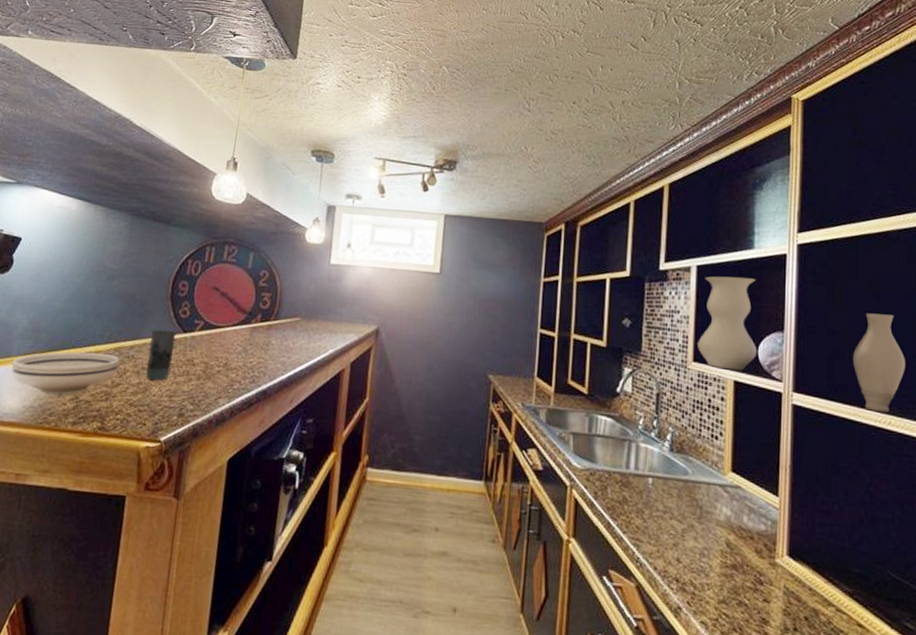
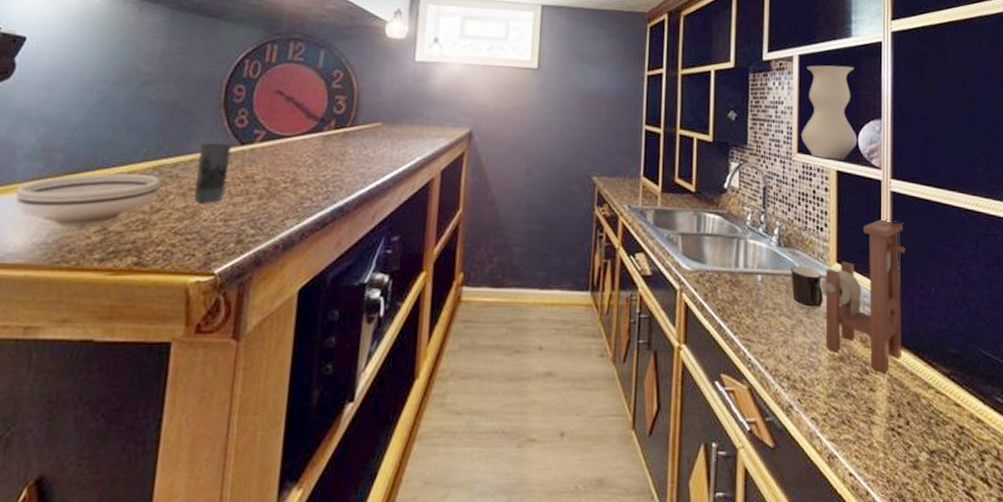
mug: none [683,472,716,516] -> present [791,266,823,310]
paper towel holder: none [715,431,807,586] -> present [821,219,905,373]
vase: present [852,313,906,414] -> none [943,98,991,196]

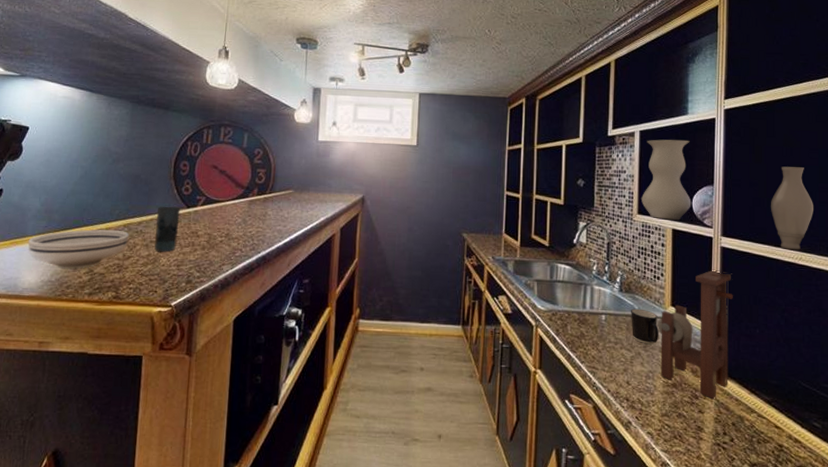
vase: none [943,98,991,196] -> present [770,166,814,251]

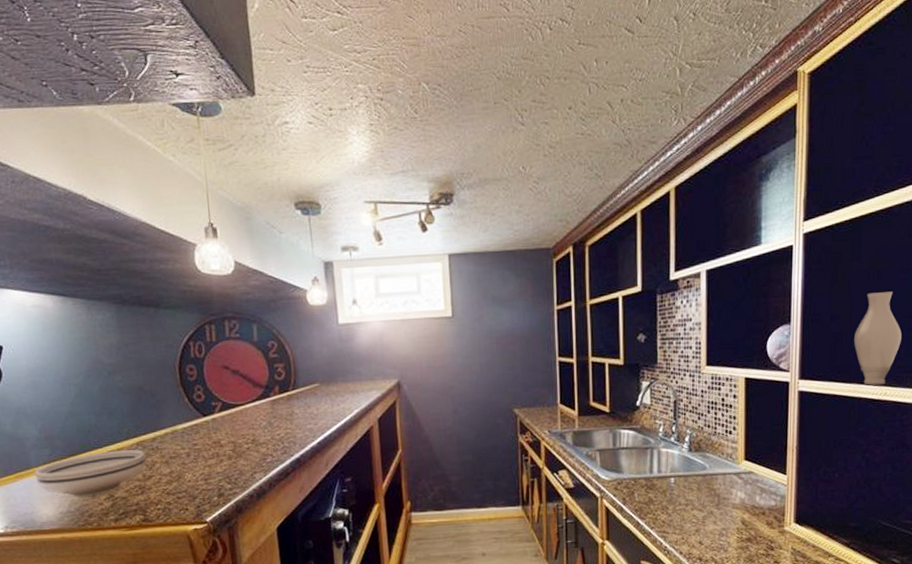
cup: present [154,206,181,251] -> none [171,416,200,467]
mug: present [631,308,659,345] -> none [702,466,732,502]
vase: present [641,139,692,220] -> none [710,274,766,369]
paper towel holder: present [657,270,733,399] -> none [730,417,811,548]

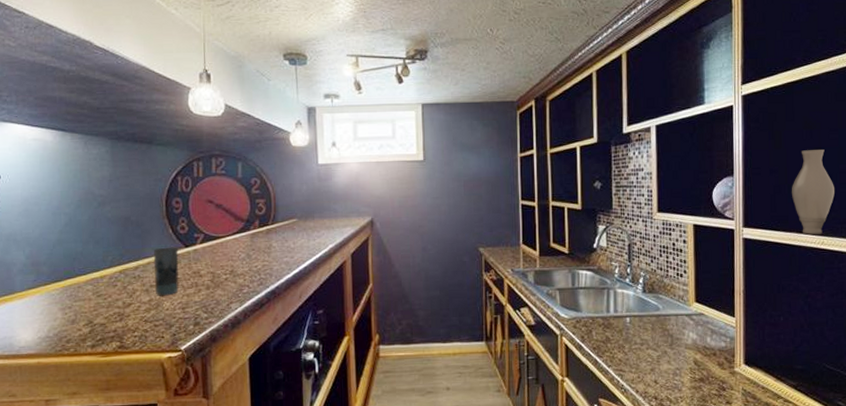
bowl: present [34,449,146,497] -> none [17,277,127,322]
cup: none [171,416,200,467] -> present [154,247,179,295]

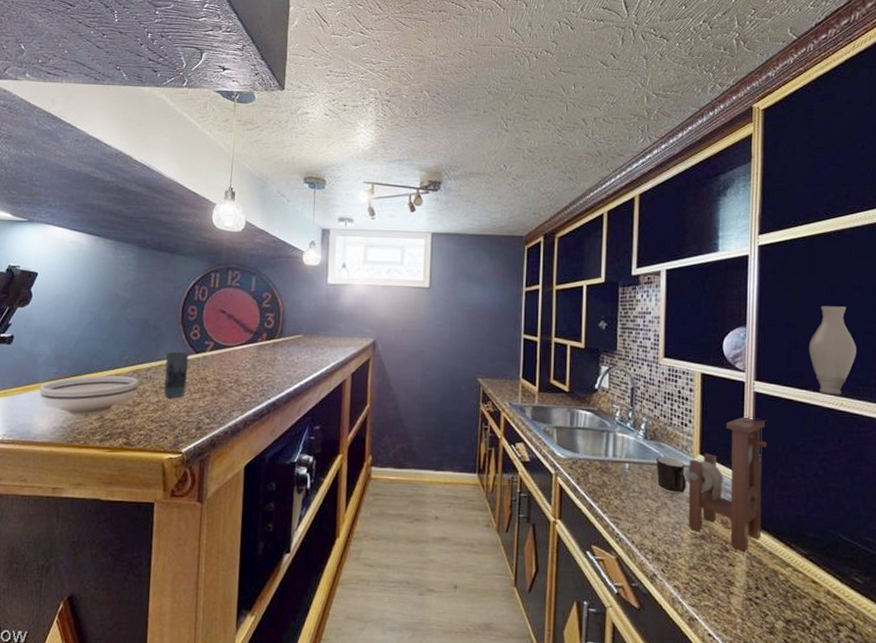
bowl: none [17,277,127,322] -> present [39,375,139,415]
mug: none [655,307,684,342] -> present [656,456,686,495]
paper towel holder: none [682,262,757,389] -> present [685,416,767,552]

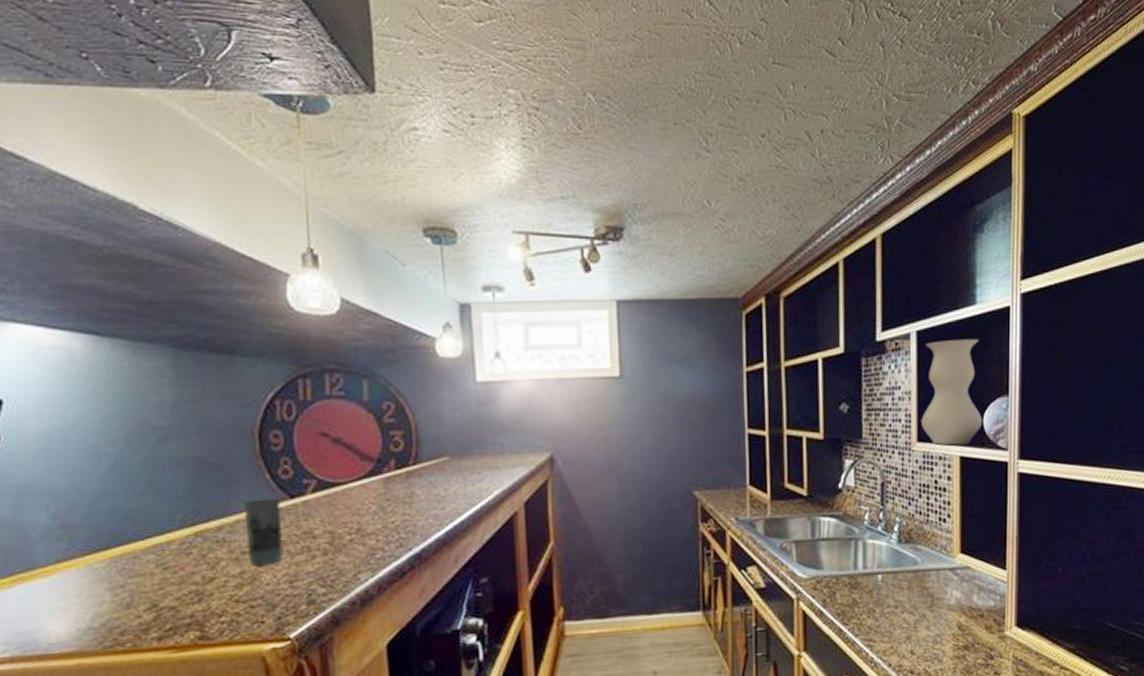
bowl: present [39,375,139,415] -> none [41,542,207,607]
mug: present [656,456,686,495] -> none [913,561,946,603]
vase: none [668,278,722,364] -> present [921,338,983,446]
paper towel holder: present [685,416,767,552] -> none [945,502,1032,657]
vase: present [808,306,857,396] -> none [1075,362,1126,468]

